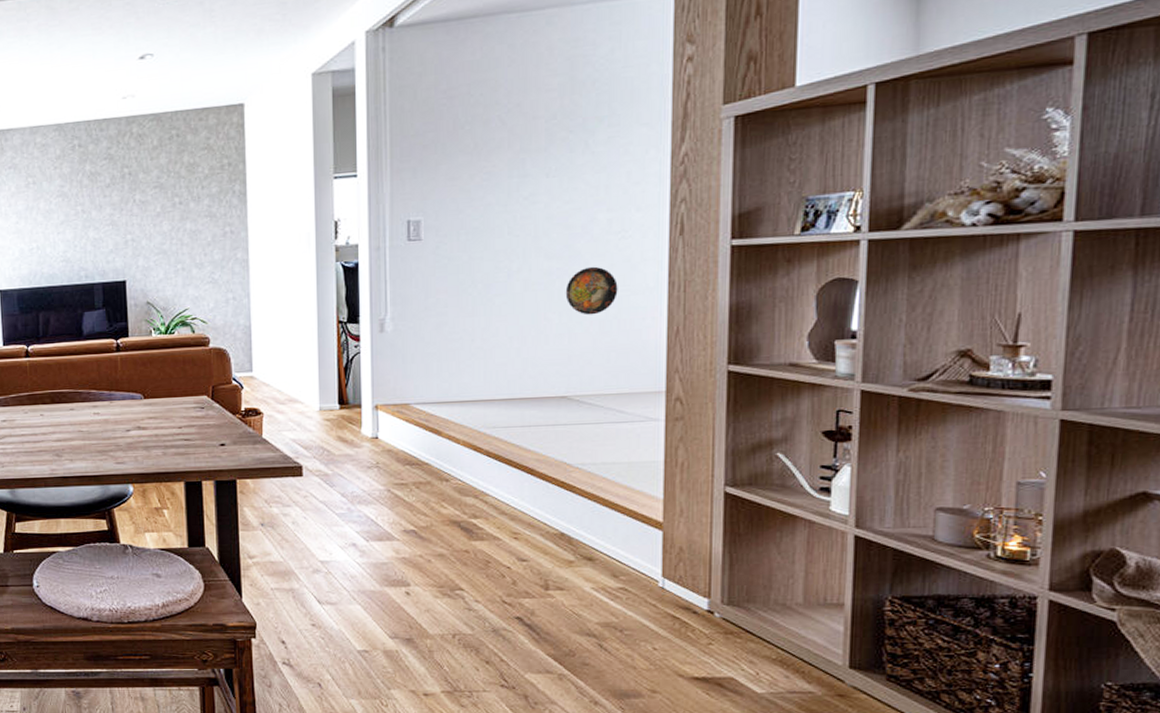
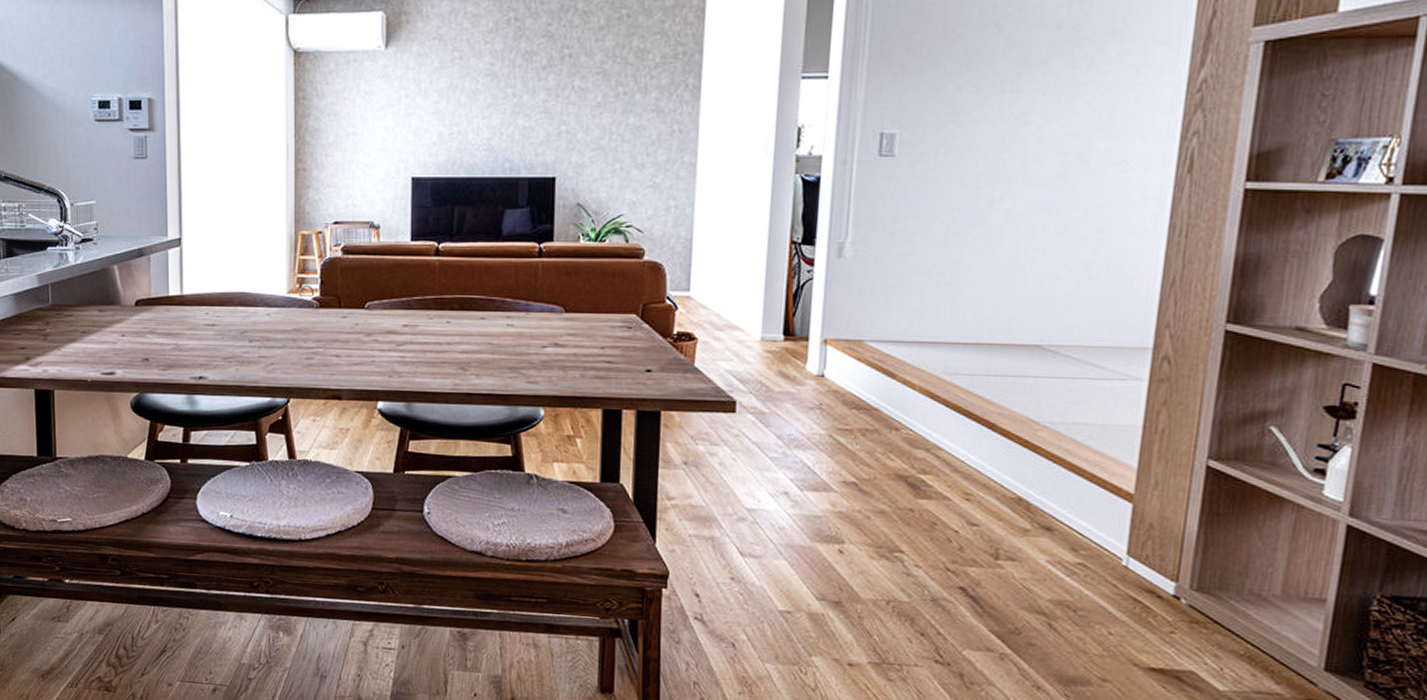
decorative plate: present [565,266,618,315] -> none [1051,201,1112,256]

